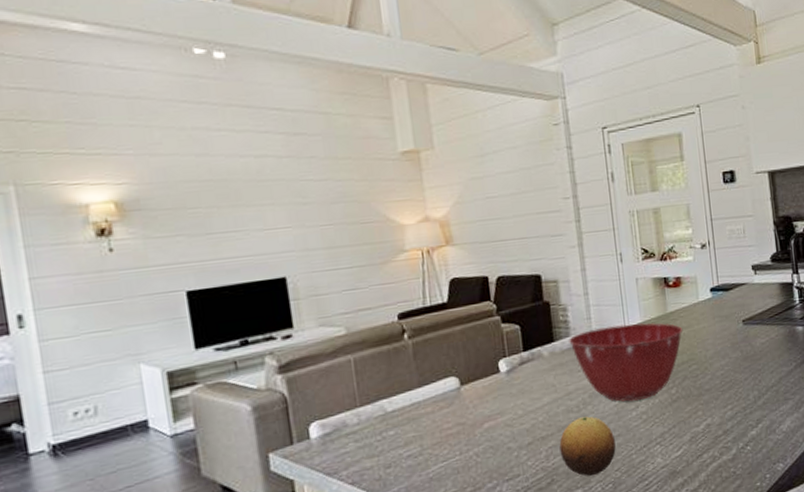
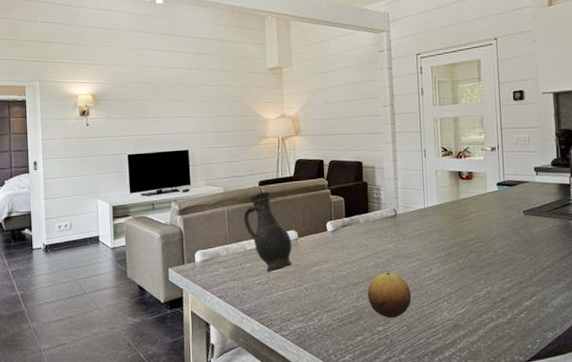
jug: none [378,326,455,439] -> present [243,191,292,272]
mixing bowl: present [569,323,683,402] -> none [380,205,472,265]

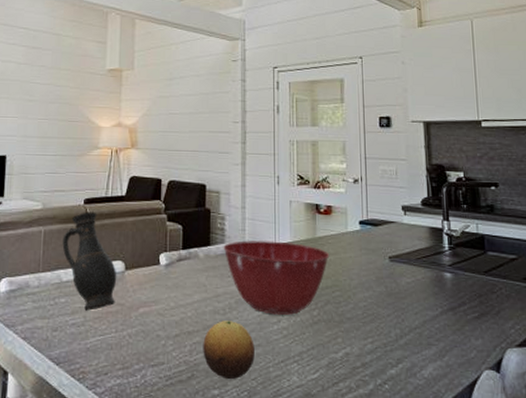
mixing bowl: none [380,205,472,265] -> present [223,240,330,315]

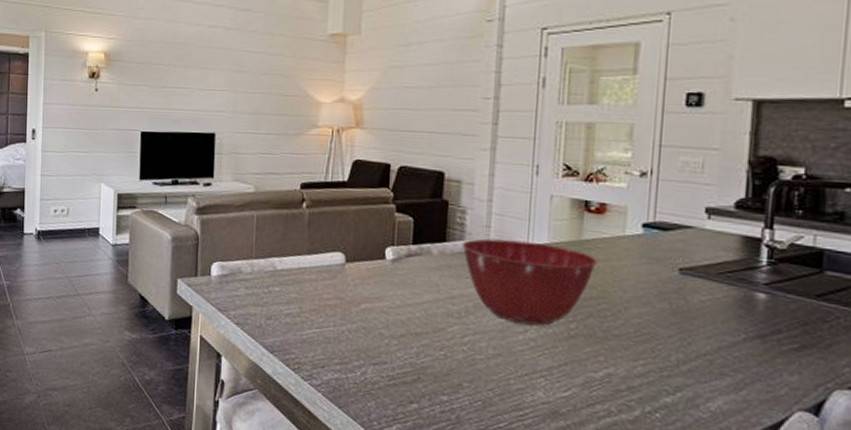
jug: present [62,212,117,311] -> none [276,197,337,302]
fruit: present [203,320,255,380] -> none [431,324,494,388]

